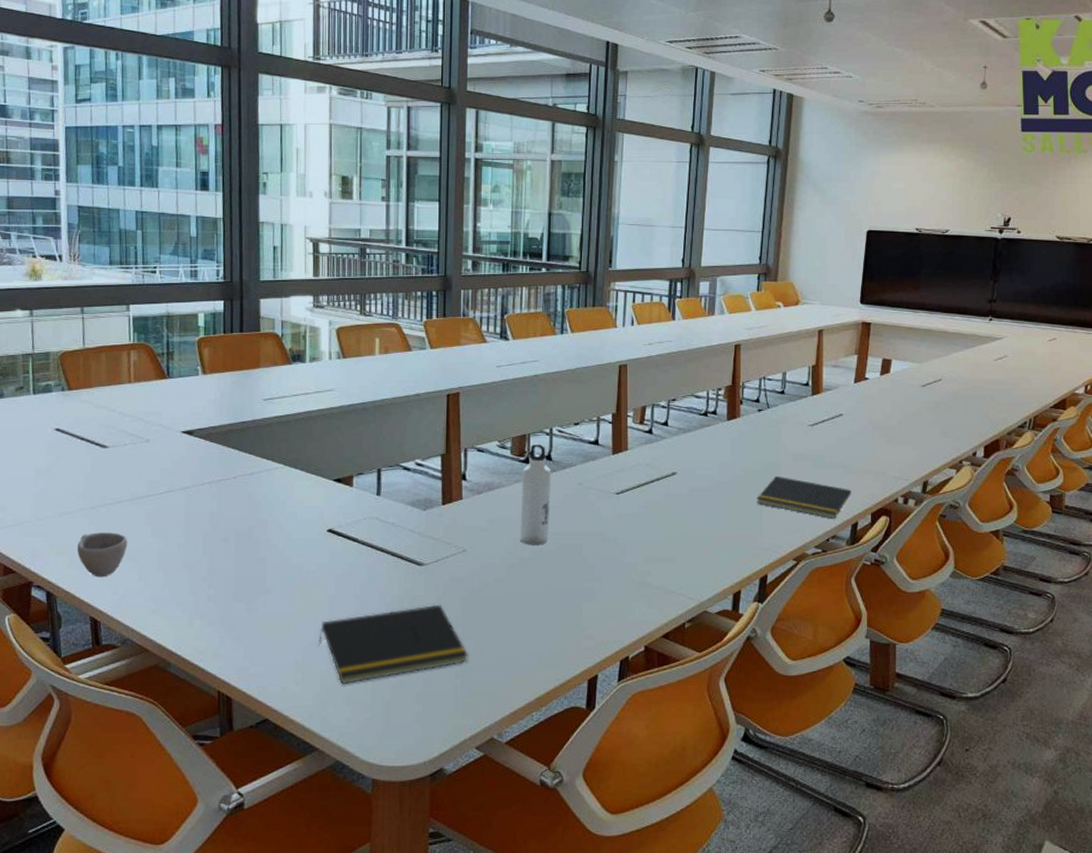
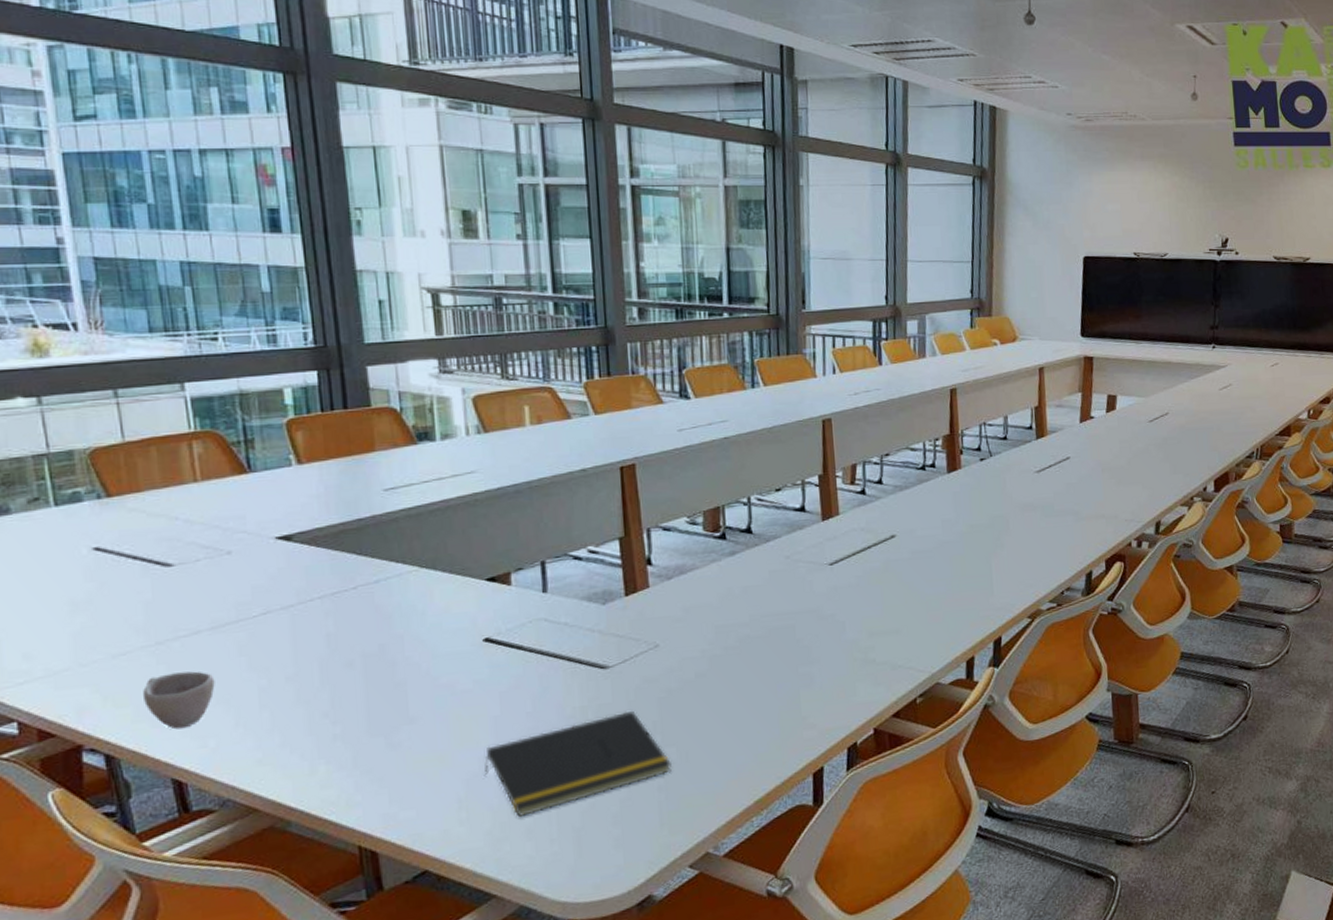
water bottle: present [520,443,551,545] -> none [718,515,756,632]
notepad: present [757,475,851,518] -> none [985,529,1083,570]

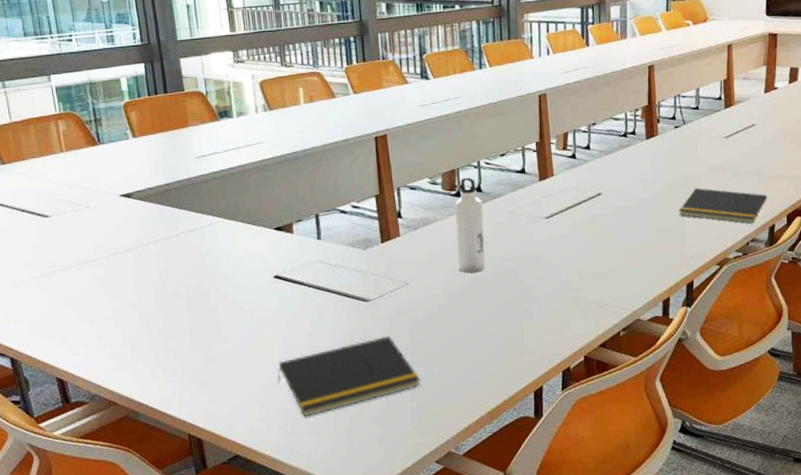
cup: present [143,671,215,730] -> none [34,297,83,341]
water bottle: none [718,515,756,632] -> present [455,176,486,274]
notepad: none [985,529,1083,570] -> present [679,187,767,223]

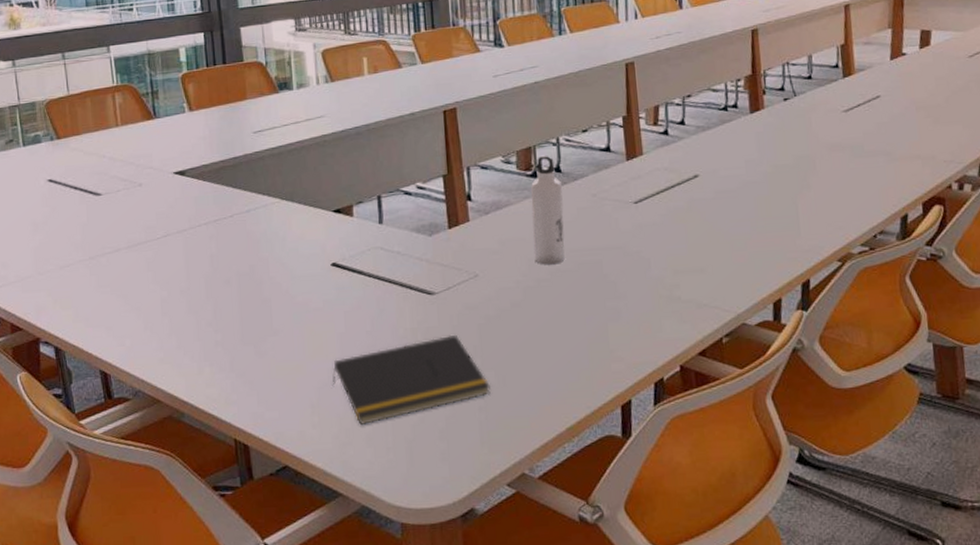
notepad: present [679,187,767,223] -> none [790,169,897,212]

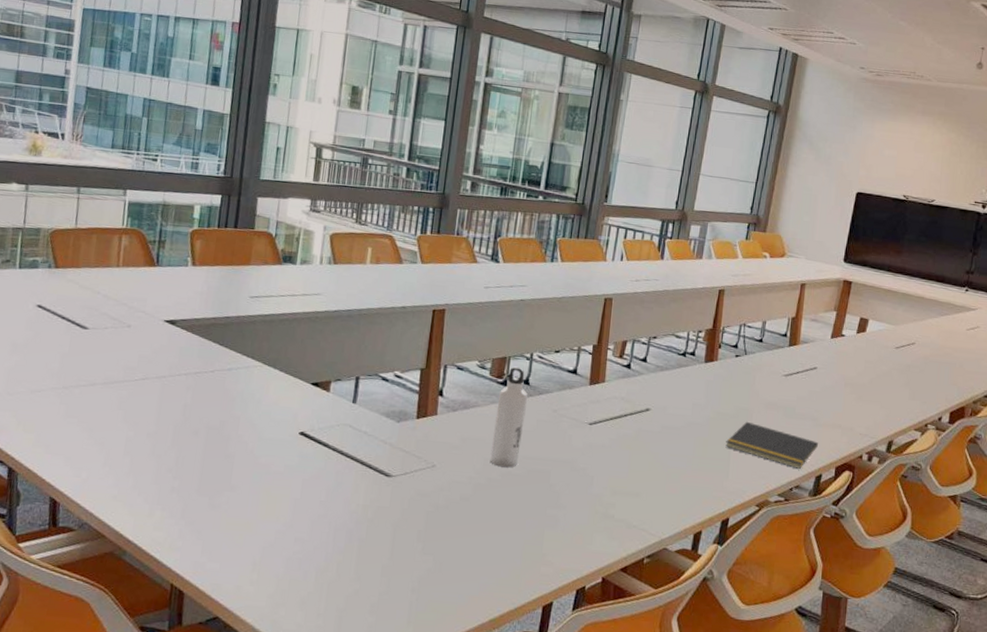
notepad: present [332,334,491,426] -> none [277,516,427,590]
notepad: none [790,169,897,212] -> present [725,421,818,469]

